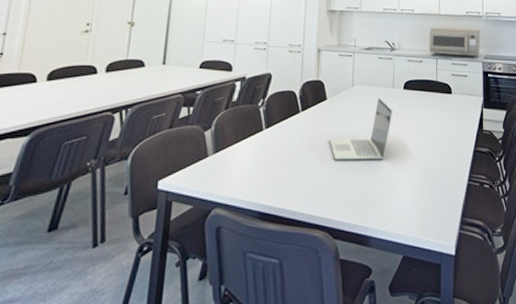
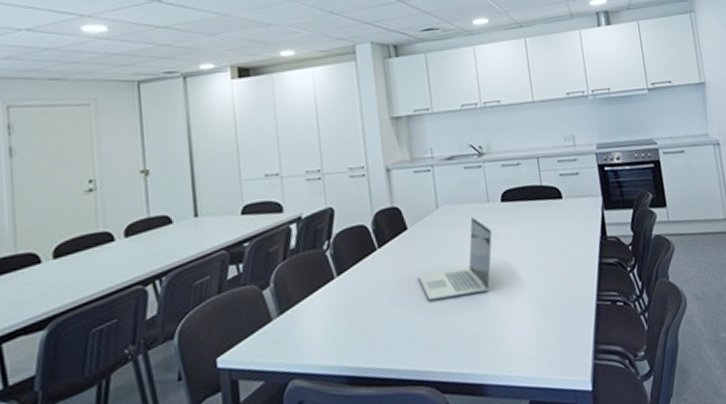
microwave: present [428,26,481,58] -> none [523,111,591,154]

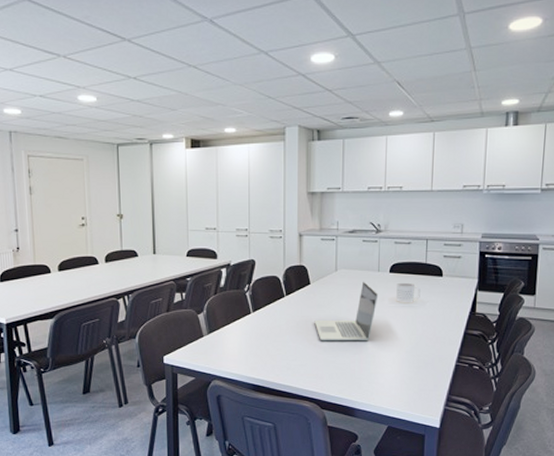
mug: none [512,211,541,238] -> present [396,282,421,303]

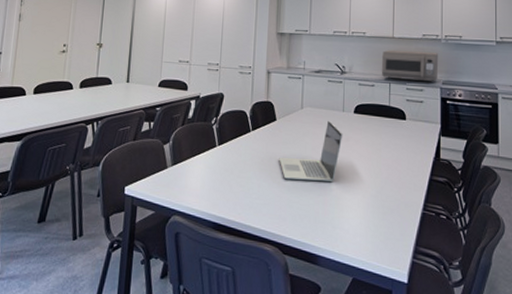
mug: present [396,282,421,303] -> none [361,123,384,145]
microwave: none [418,204,480,238] -> present [381,49,439,84]

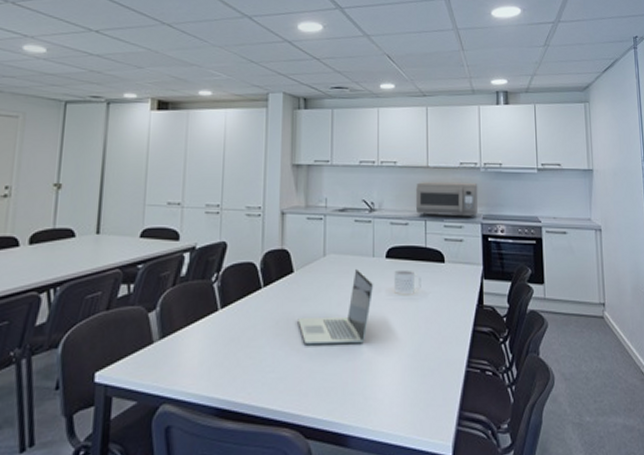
mug: none [361,123,384,145] -> present [394,269,421,295]

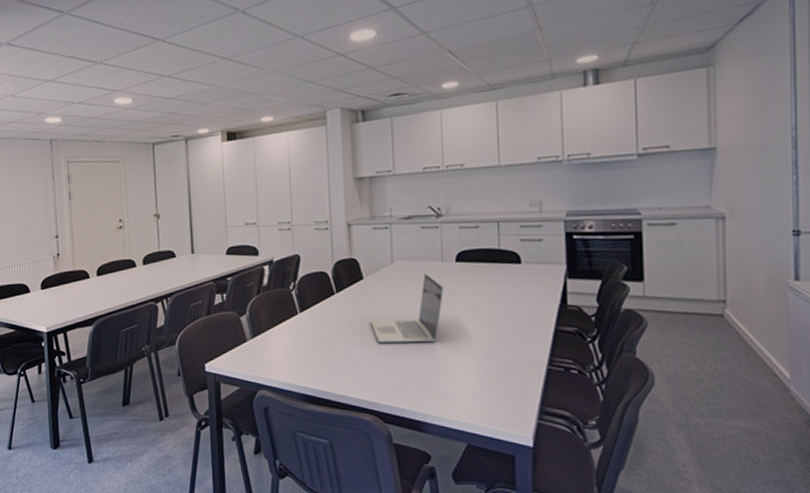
mug: present [394,269,421,295] -> none [465,272,495,297]
microwave: present [415,181,478,219] -> none [485,177,561,218]

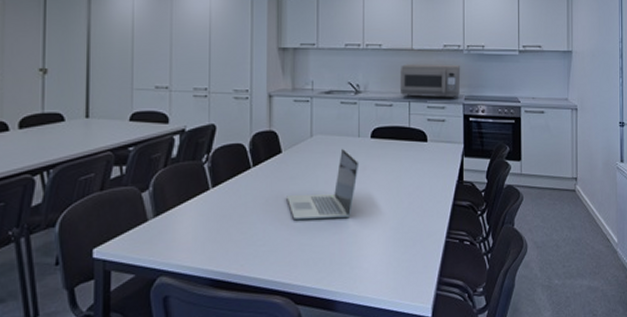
microwave: none [485,177,561,218] -> present [399,63,461,100]

